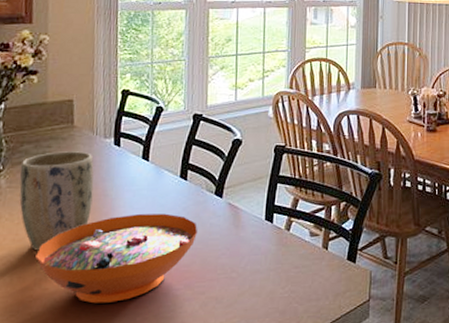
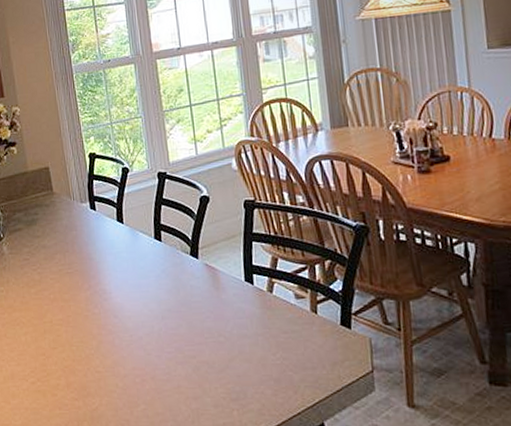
plant pot: present [19,151,94,251] -> none [16,216,81,313]
decorative bowl: present [35,213,197,304] -> none [42,276,179,364]

